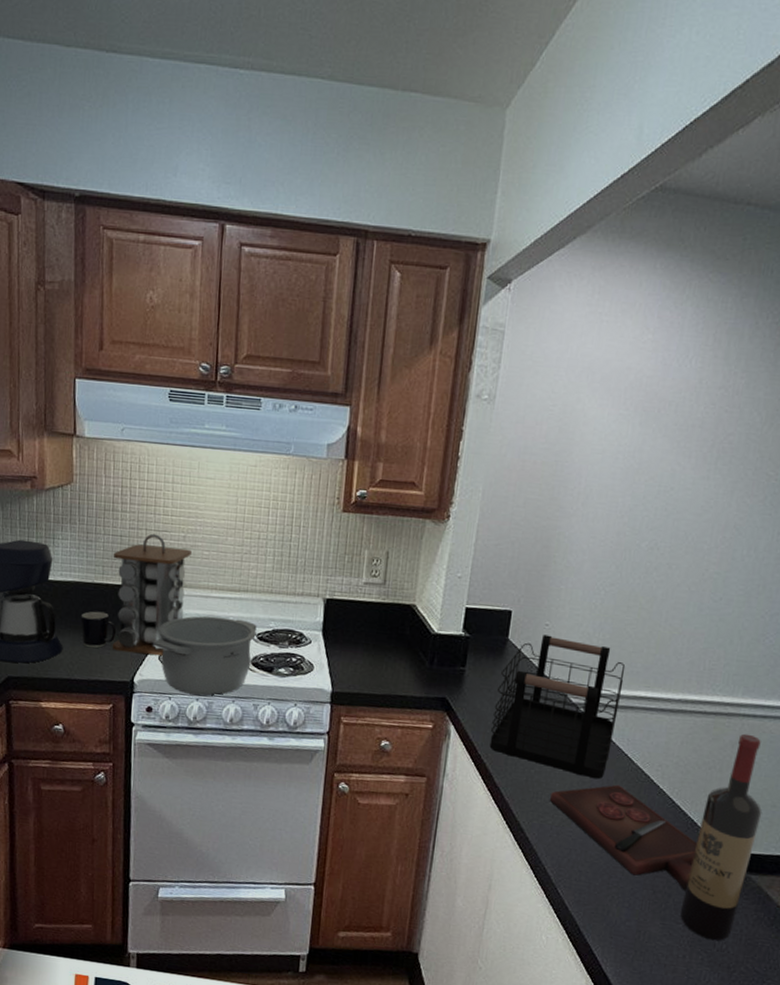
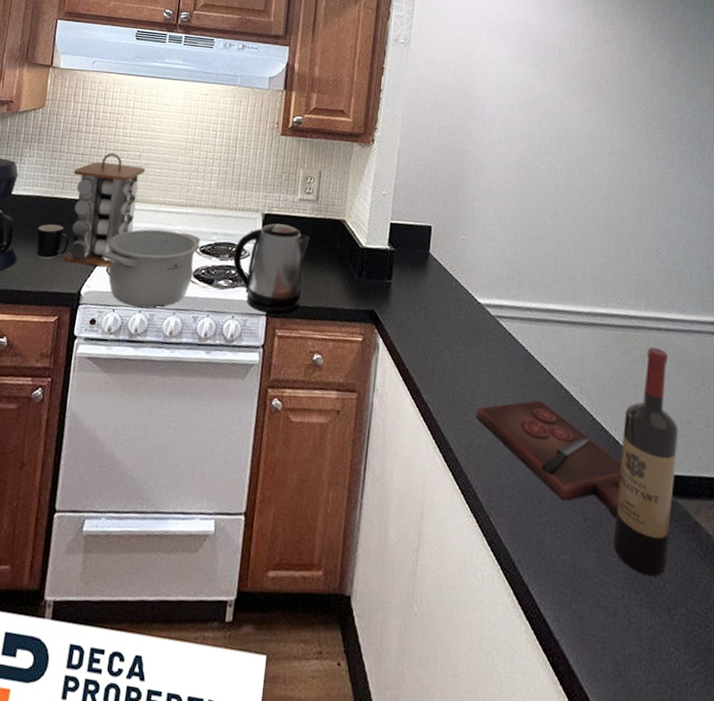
kettle: none [293,609,376,703] -> present [233,223,309,315]
dish rack: present [489,634,626,779] -> none [416,249,537,394]

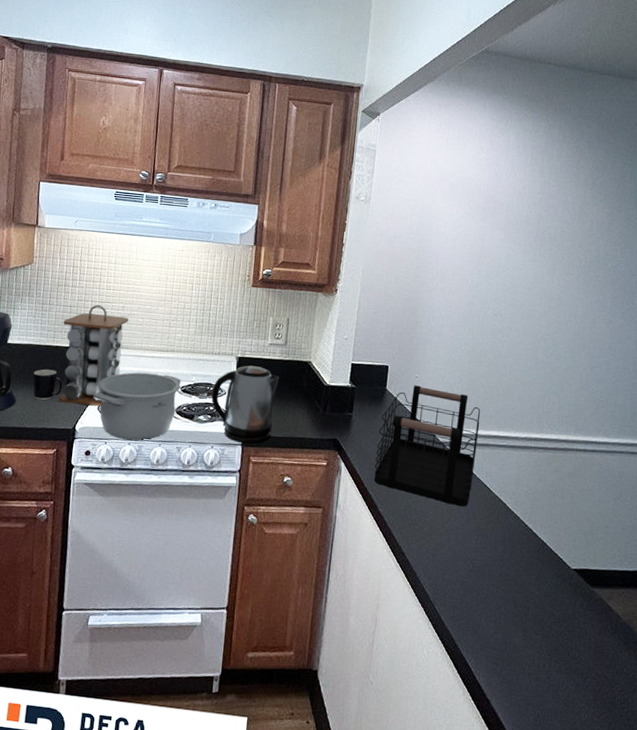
dish rack: none [416,249,537,394] -> present [374,385,481,507]
cutting board: present [477,400,622,518] -> none [425,511,549,605]
wine bottle: present [613,346,679,577] -> none [538,465,598,650]

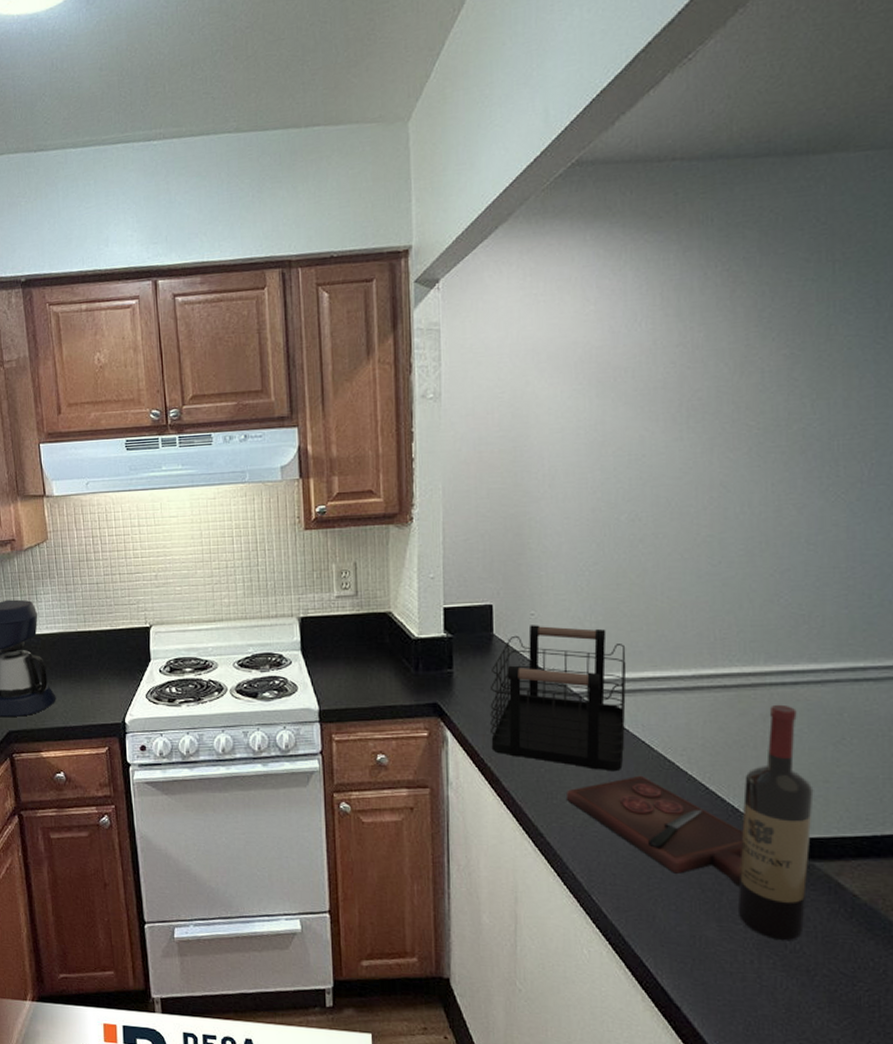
mug: present [32,369,62,401] -> none [69,658,103,695]
spice rack: present [58,304,129,407] -> none [91,577,165,695]
cooking pot: present [92,372,181,440] -> none [138,649,237,728]
kettle: present [211,365,279,445] -> none [274,626,355,720]
cutting board: none [425,511,549,605] -> present [567,775,744,887]
wine bottle: none [538,465,598,650] -> present [737,704,814,941]

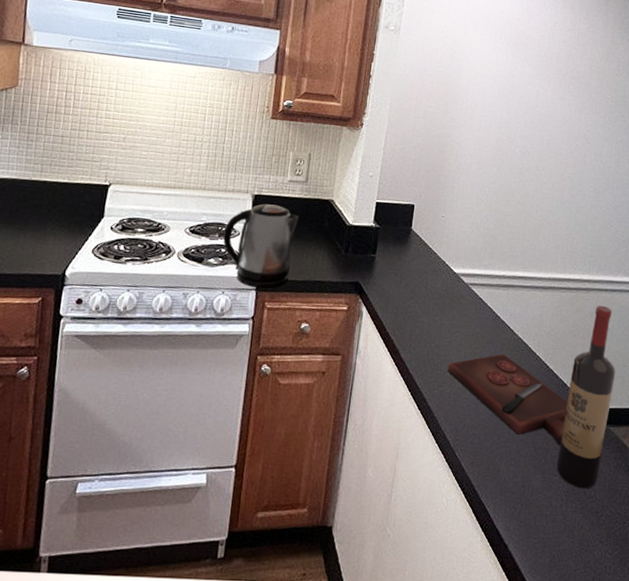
kettle: none [274,626,355,720] -> present [223,204,299,289]
dish rack: present [489,625,627,772] -> none [396,225,507,350]

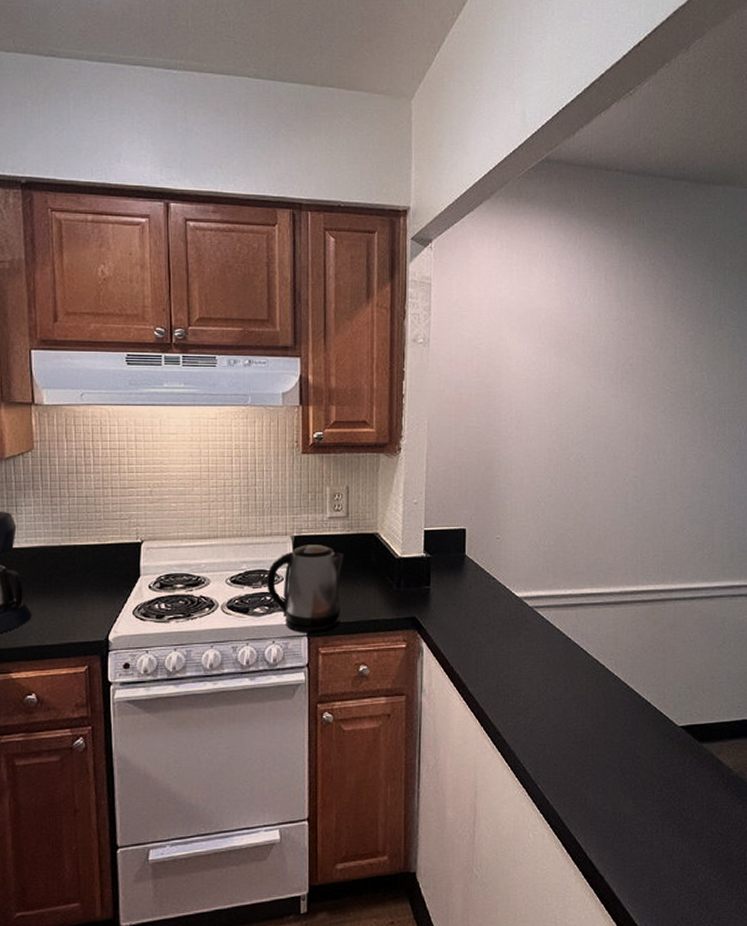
cutting board: present [448,354,568,446] -> none [521,677,654,768]
wine bottle: present [556,305,616,489] -> none [648,615,703,811]

